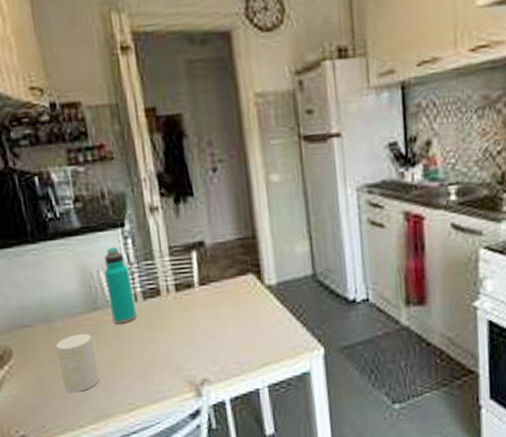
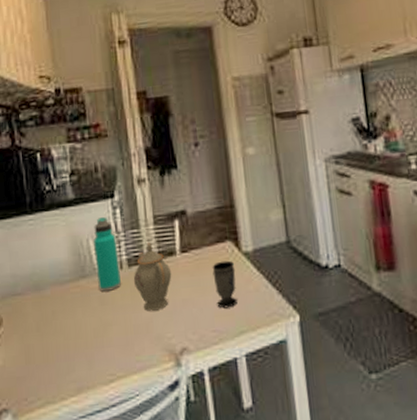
cup: present [55,333,100,393] -> none [43,301,83,363]
teapot: none [149,275,191,344] -> present [133,243,172,311]
cup: none [233,293,260,342] -> present [212,260,237,309]

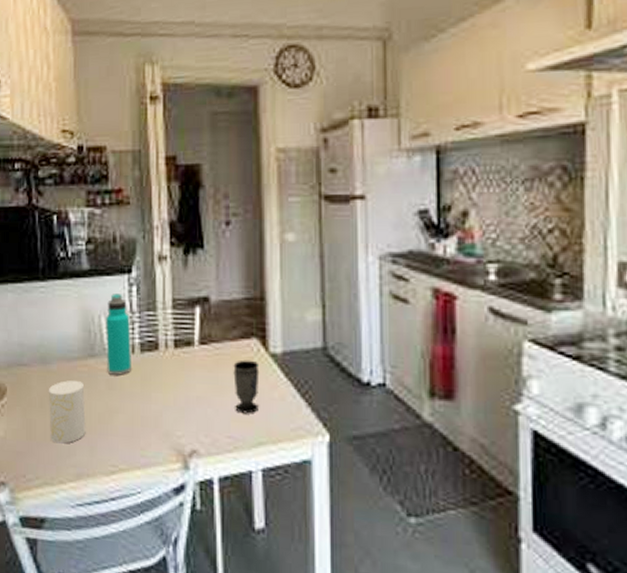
cup: none [43,301,83,363] -> present [48,380,86,444]
teapot: present [133,243,172,311] -> none [145,328,187,405]

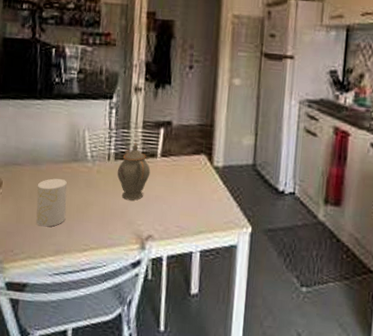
water bottle: present [106,294,131,375] -> none [87,114,109,177]
teapot: none [145,328,187,405] -> present [117,143,151,201]
cup: present [233,360,260,414] -> none [184,170,205,210]

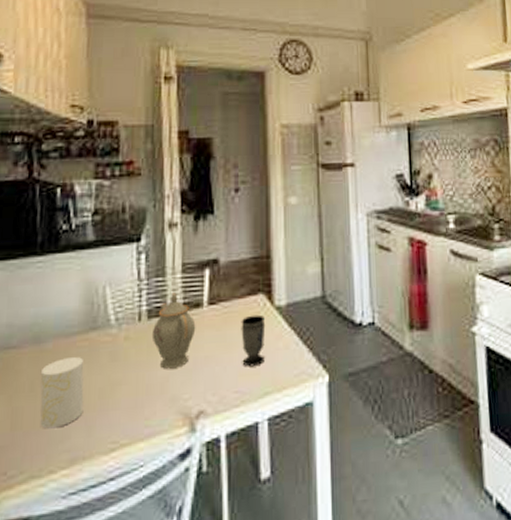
cup: none [184,170,205,210] -> present [241,314,266,367]

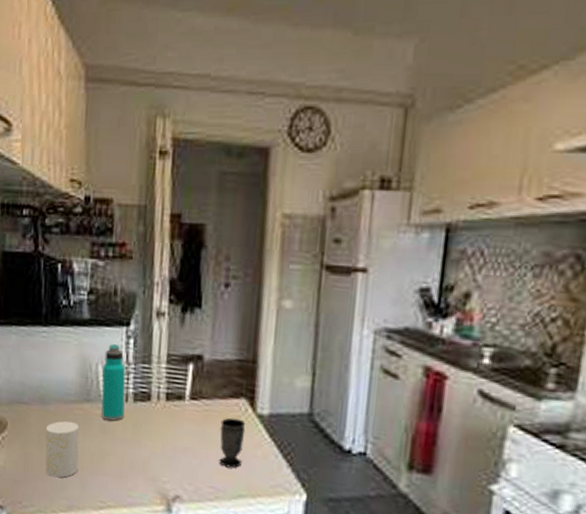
water bottle: none [110,262,138,346] -> present [101,344,126,421]
teapot: present [151,293,196,369] -> none [136,381,177,452]

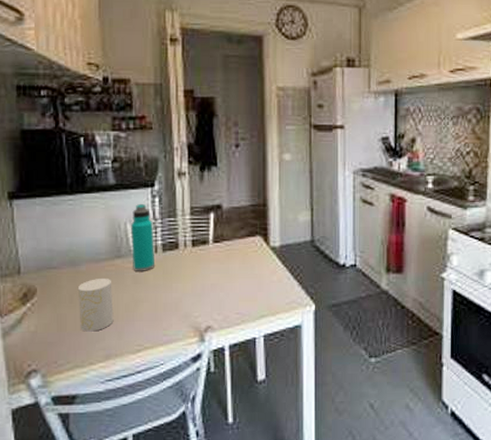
cup: present [219,417,246,469] -> none [241,253,262,295]

